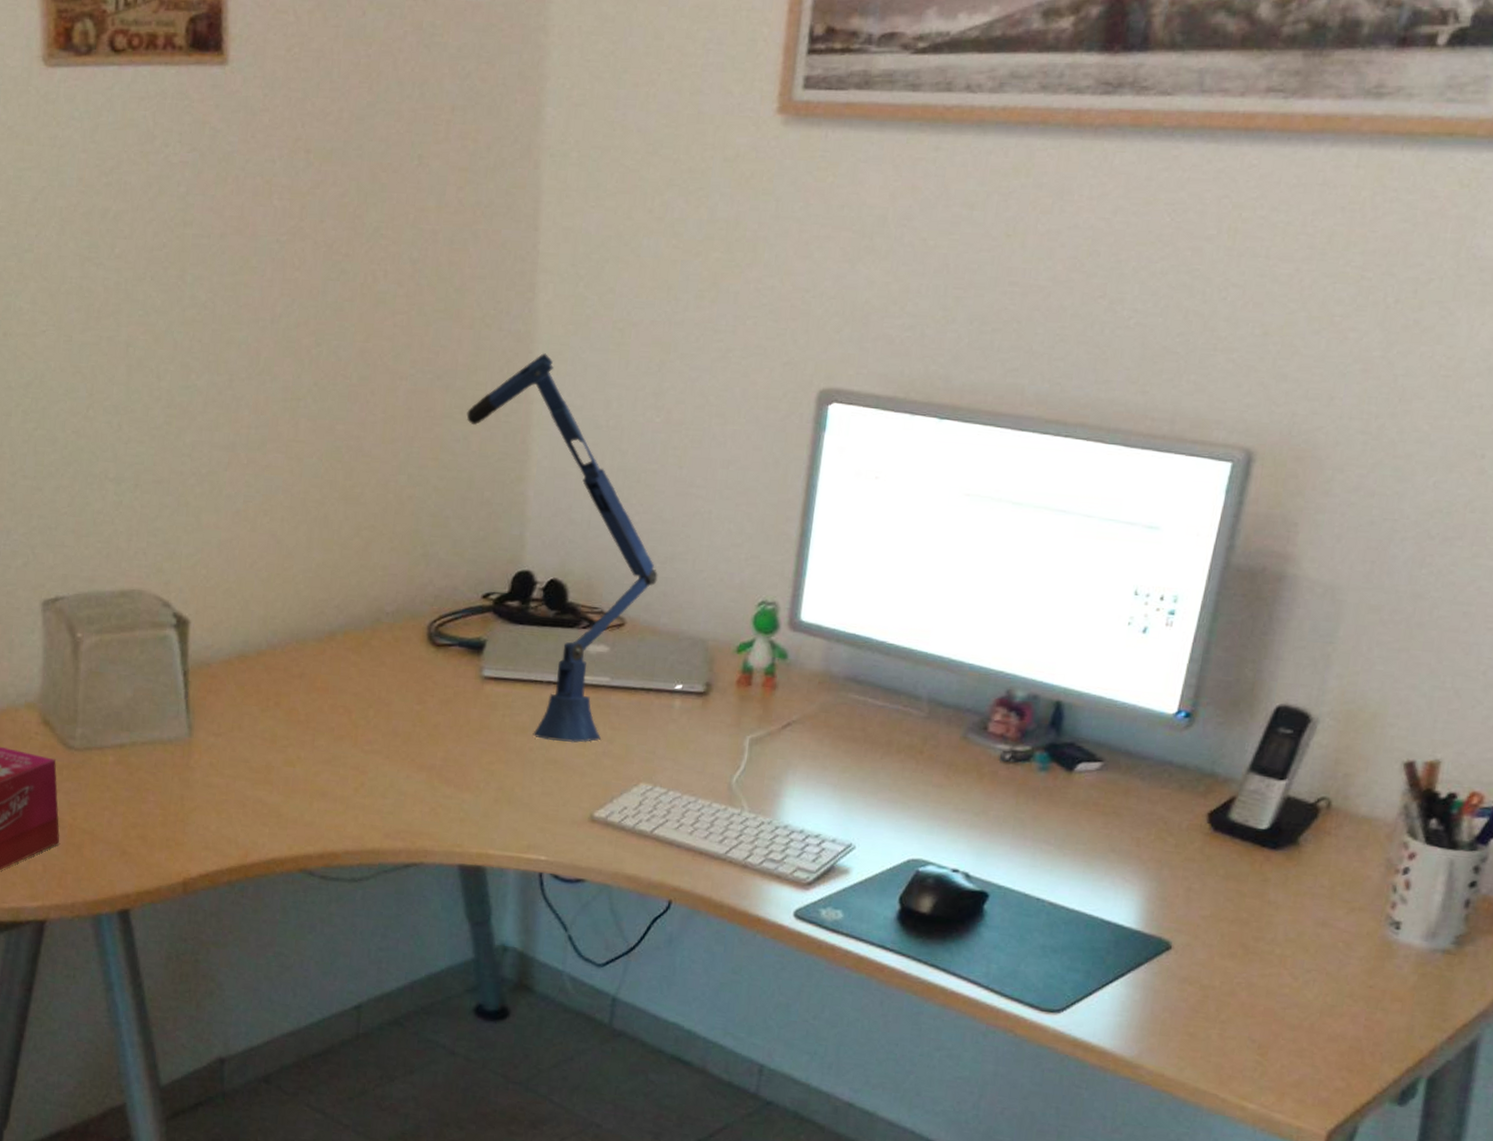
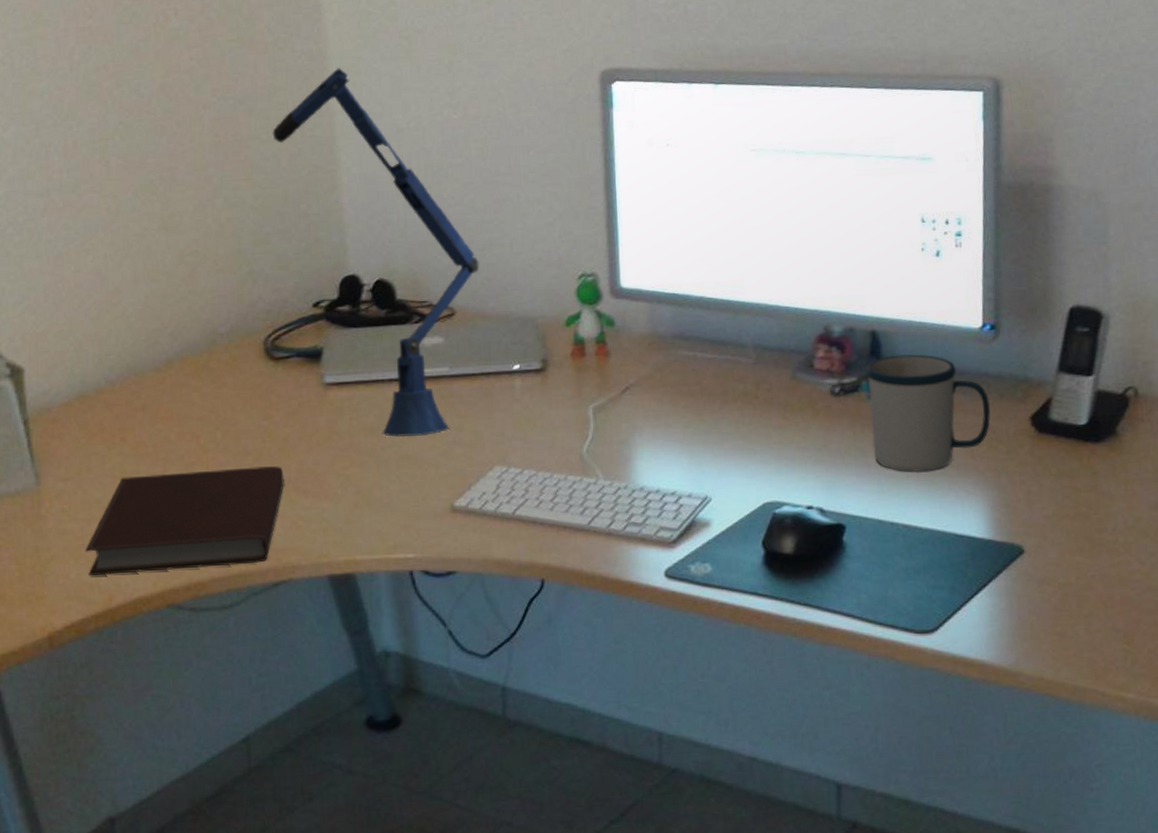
notebook: none [228,740,430,843] -> present [85,466,284,576]
mug: none [1033,729,1168,853] -> present [865,354,990,473]

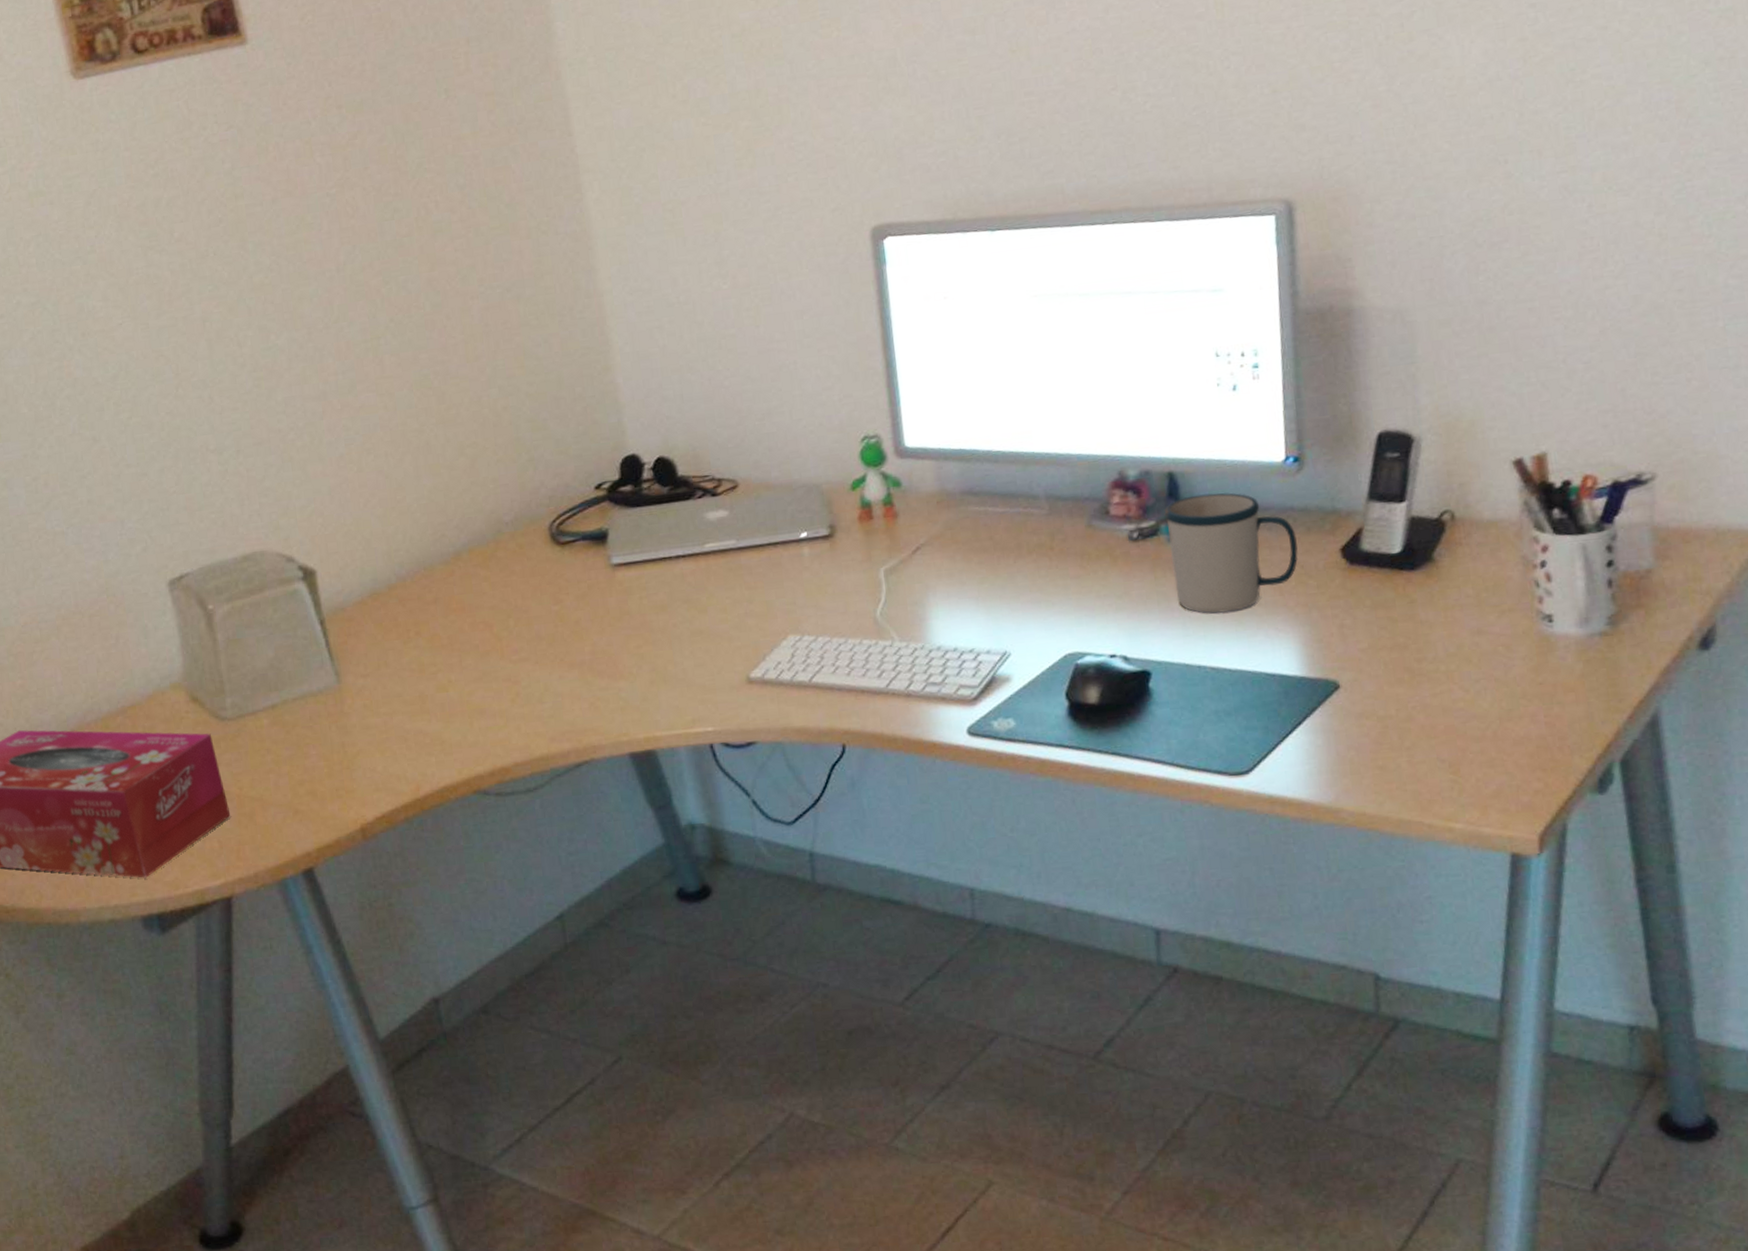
notebook: present [85,466,284,576] -> none [390,649,580,768]
desk lamp: present [272,68,479,438] -> none [542,247,760,614]

